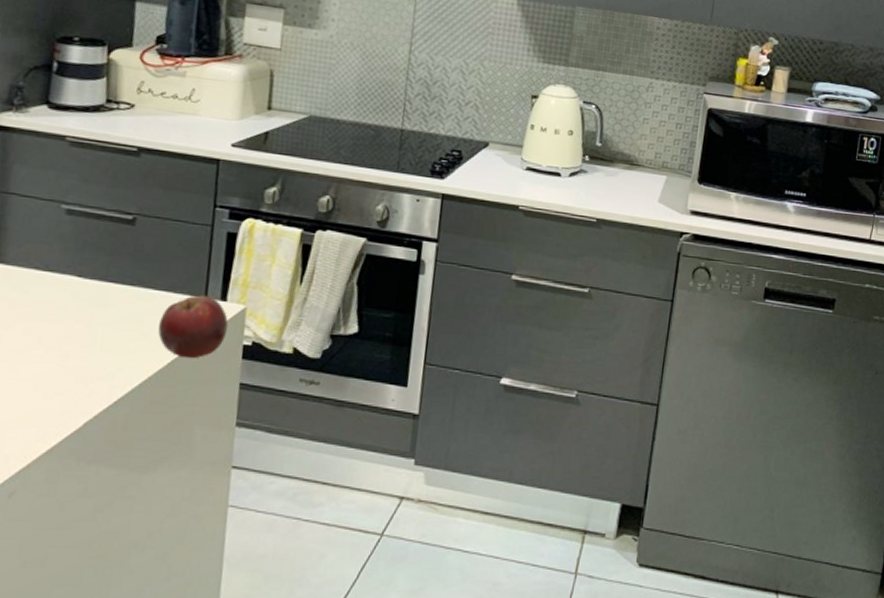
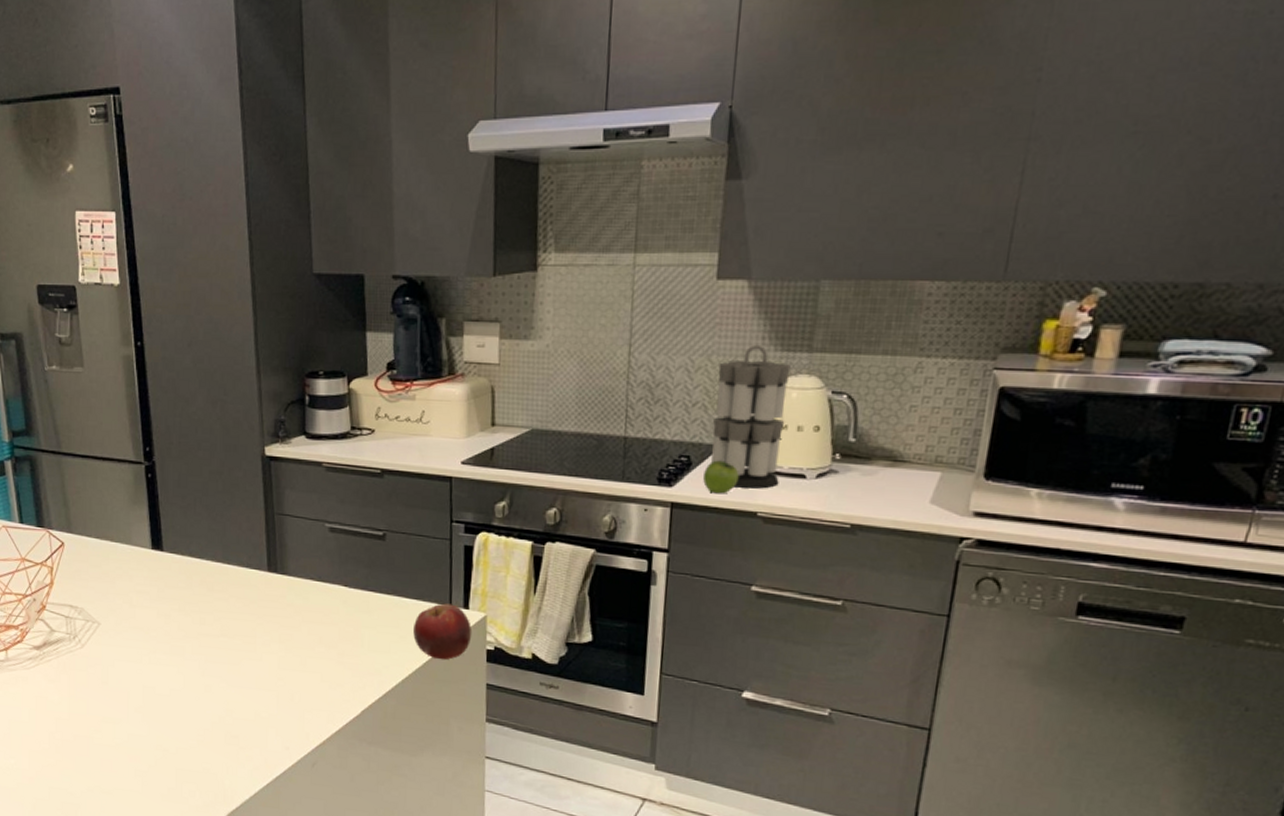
fruit: none [472,156,505,188] -> present [703,460,739,494]
spice rack: none [480,55,551,184] -> present [711,345,791,489]

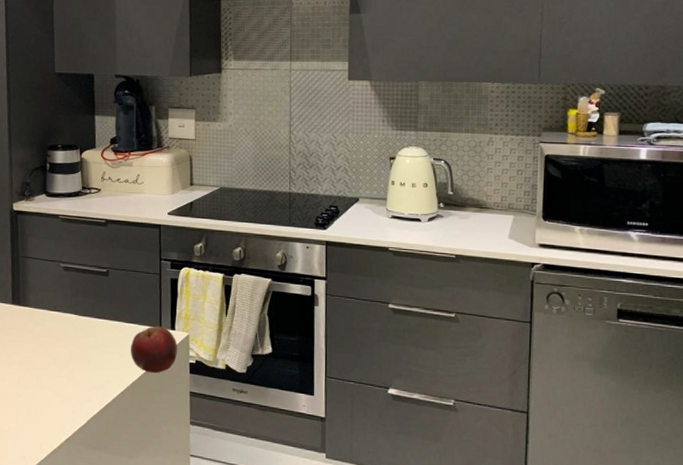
fruit: present [703,460,739,494] -> none [348,209,374,234]
spice rack: present [711,345,791,489] -> none [352,126,404,230]

